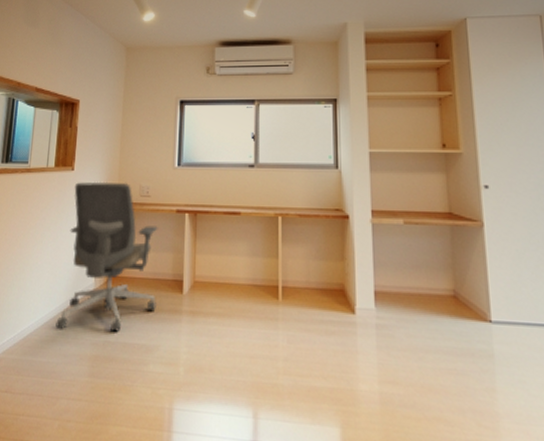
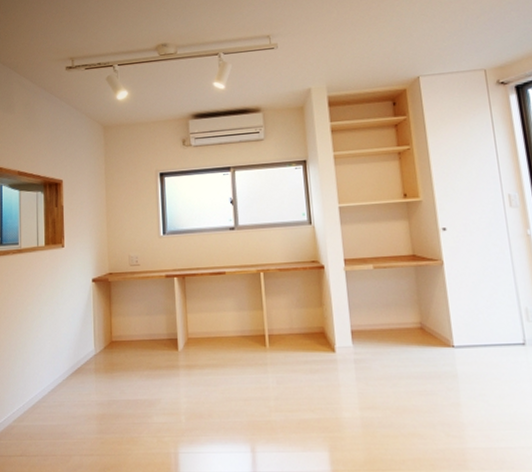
office chair: present [56,181,158,332] -> none [62,255,155,394]

